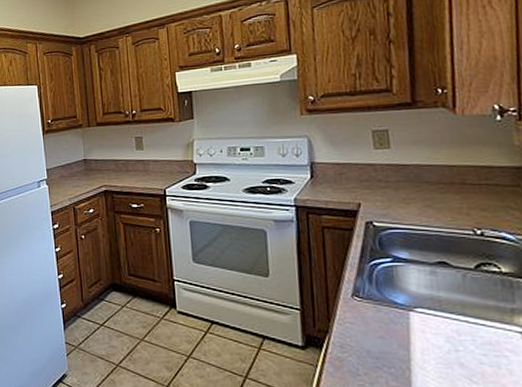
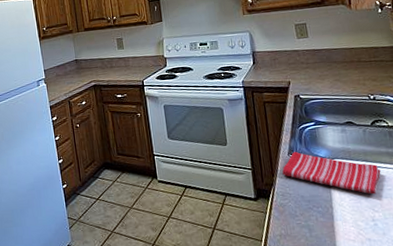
dish towel: none [342,293,486,360] -> present [282,151,381,195]

